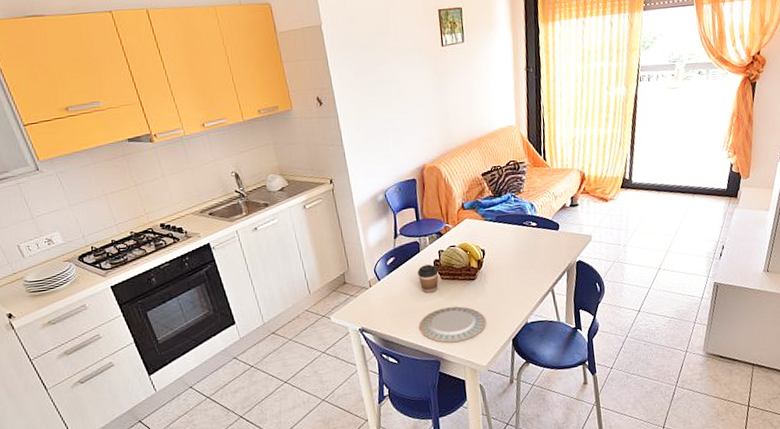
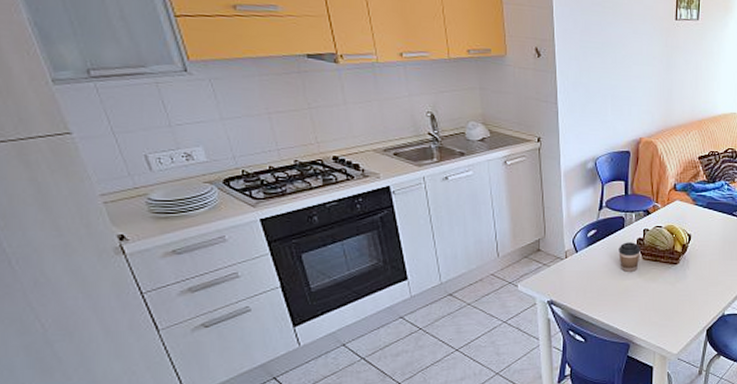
plate: present [419,306,486,343] -> none [612,290,682,325]

